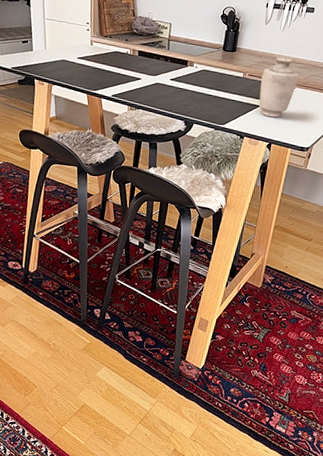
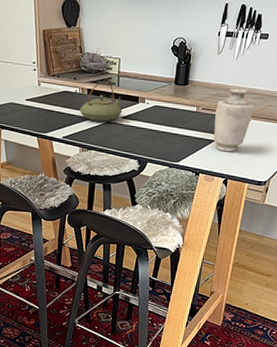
teapot: none [130,44,172,83] -> present [80,81,123,122]

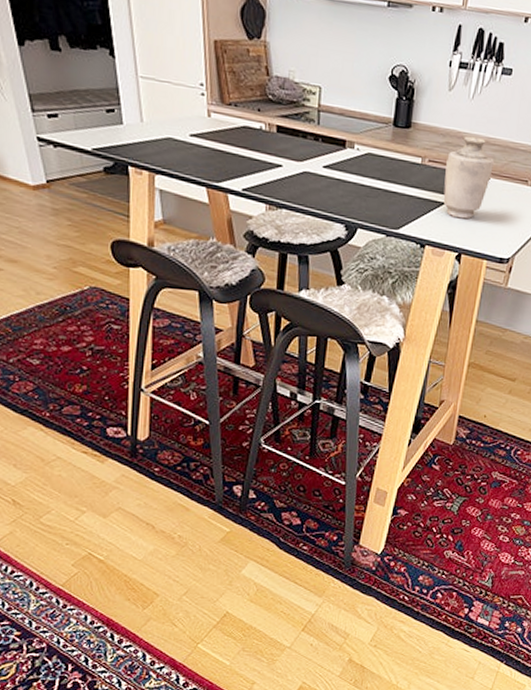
teapot: present [80,81,123,122] -> none [266,116,324,171]

